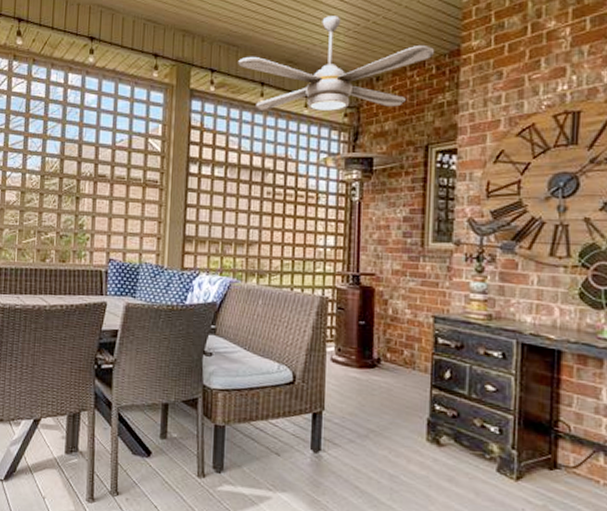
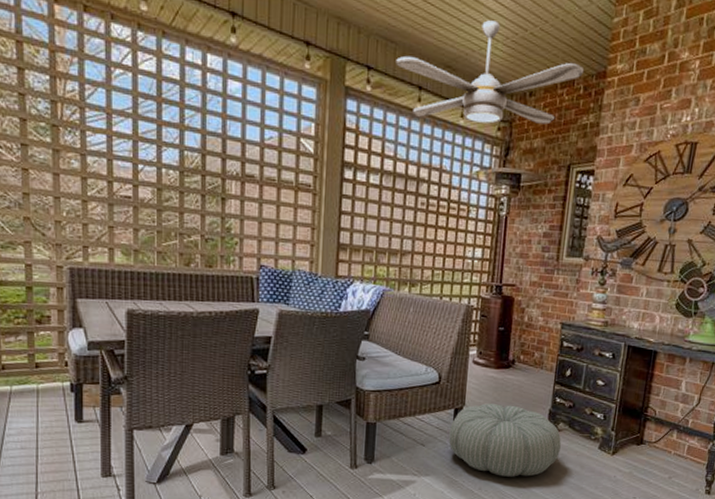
pouf: none [307,408,446,502] -> present [449,403,562,477]

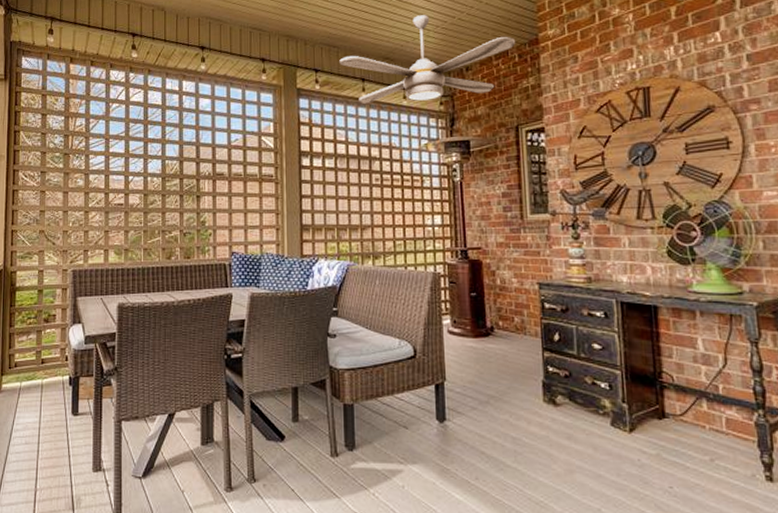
pouf: present [449,403,562,477] -> none [433,377,564,463]

